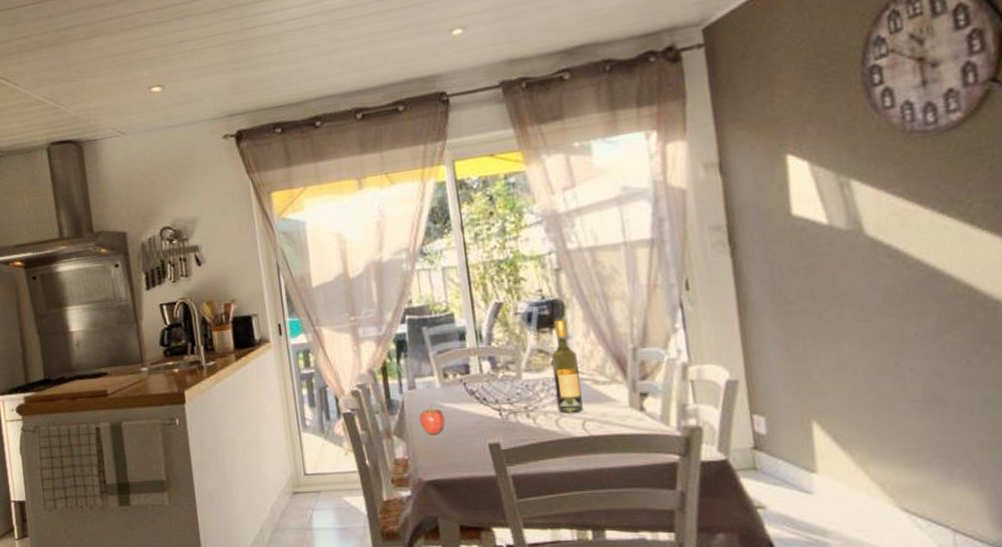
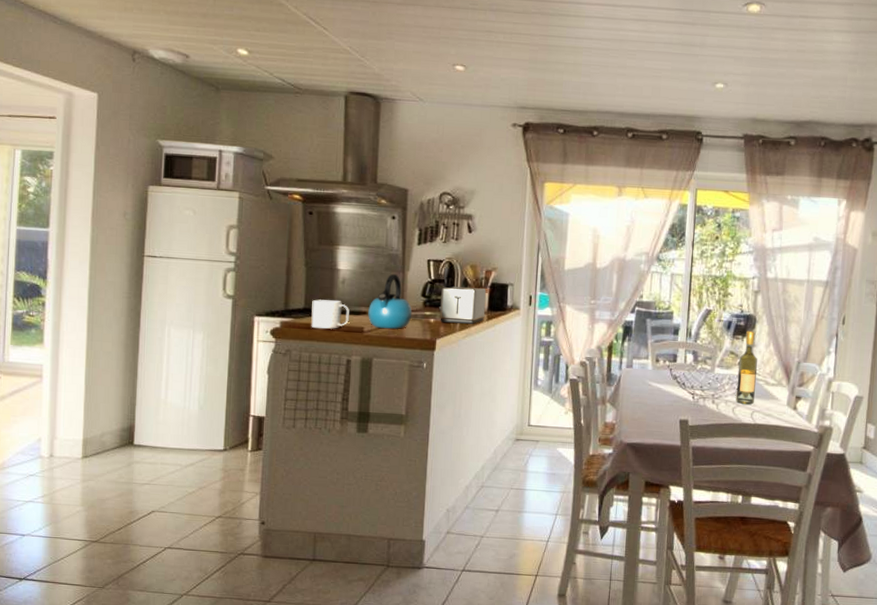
mug: none [51,365,91,399] -> present [311,299,350,329]
kettle: none [108,327,155,389] -> present [368,274,413,329]
toaster: none [180,324,233,372] -> present [439,286,487,324]
fruit: present [419,403,445,435] -> none [630,381,650,407]

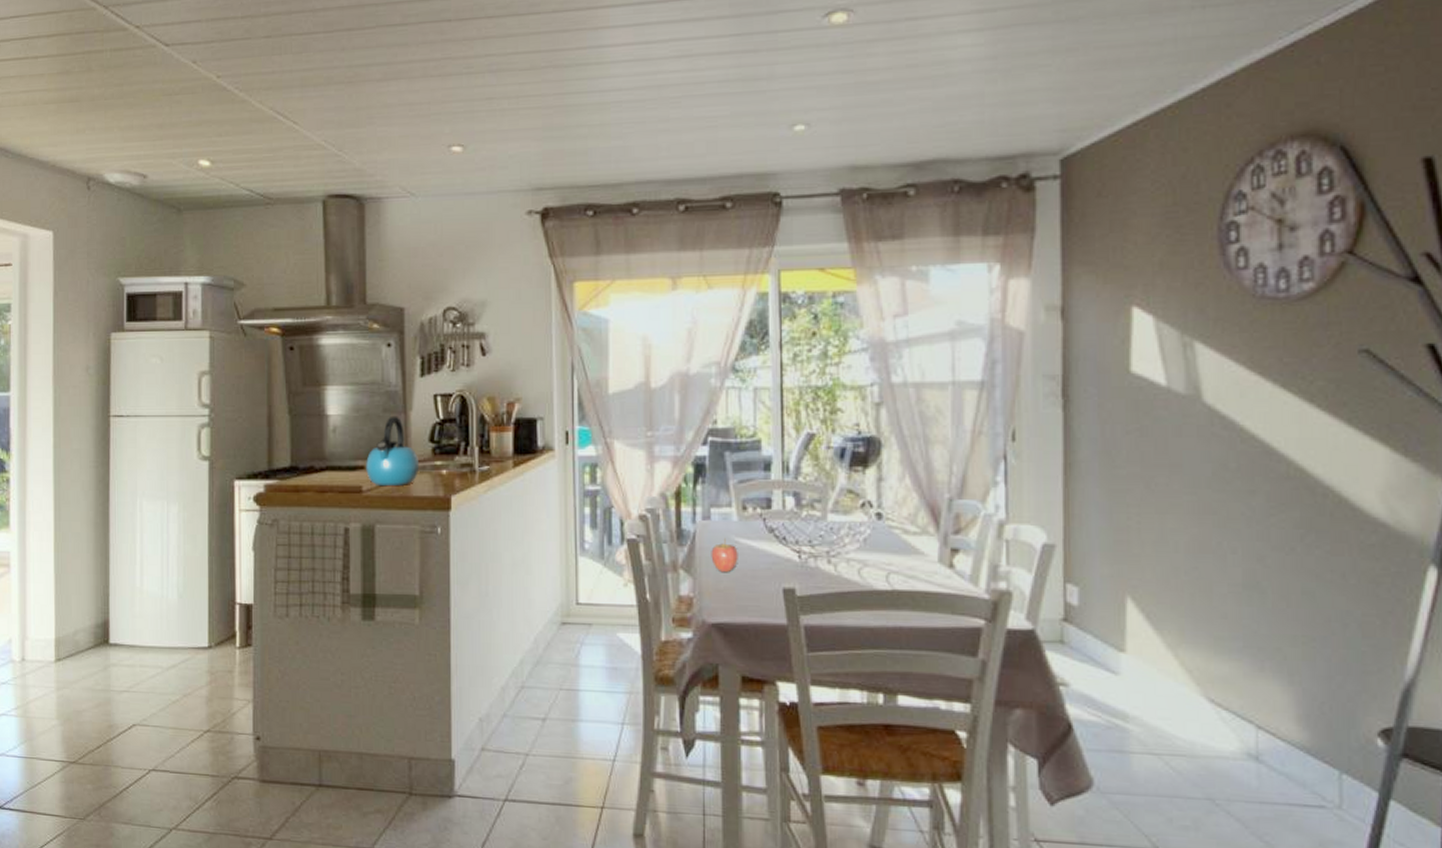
mug: present [311,299,350,329] -> none [299,454,344,491]
toaster: present [439,286,487,324] -> none [452,425,510,475]
fruit: none [630,381,650,407] -> present [711,537,738,573]
bottle: present [736,331,758,405] -> none [861,459,890,563]

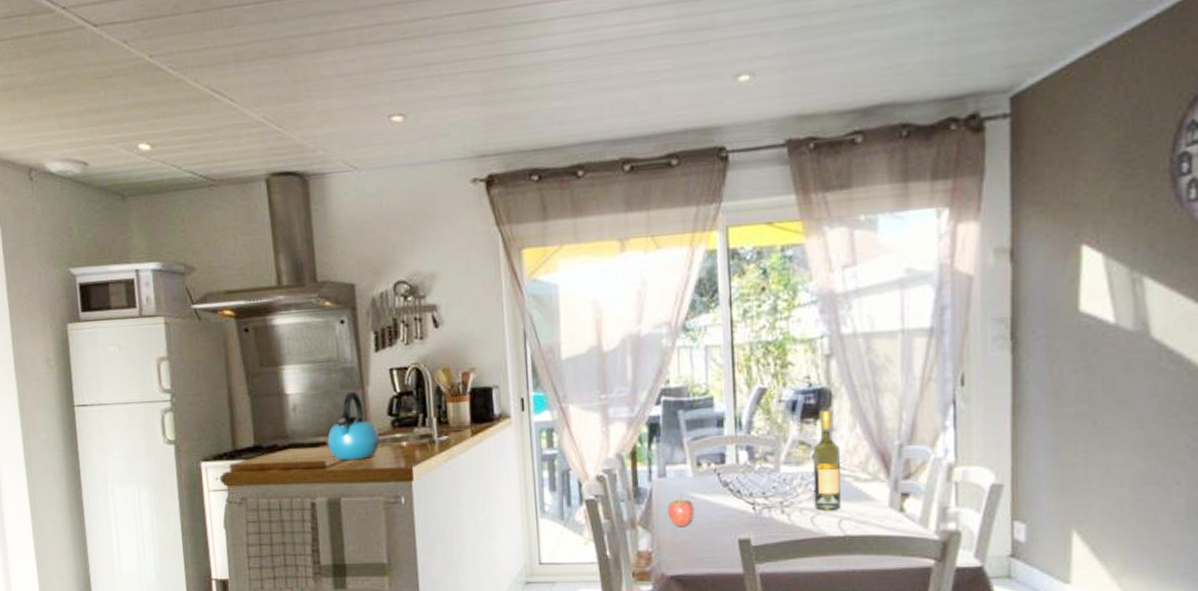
bottle: none [861,459,890,563] -> present [812,410,841,511]

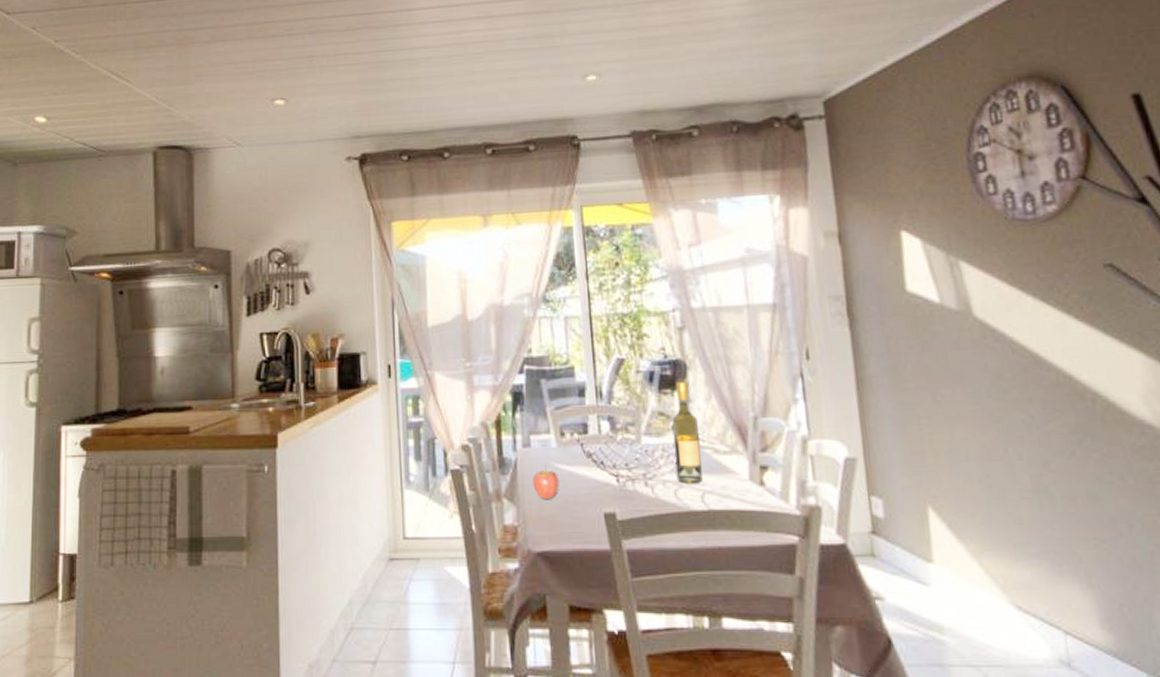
kettle: present [327,392,380,461] -> none [193,356,246,427]

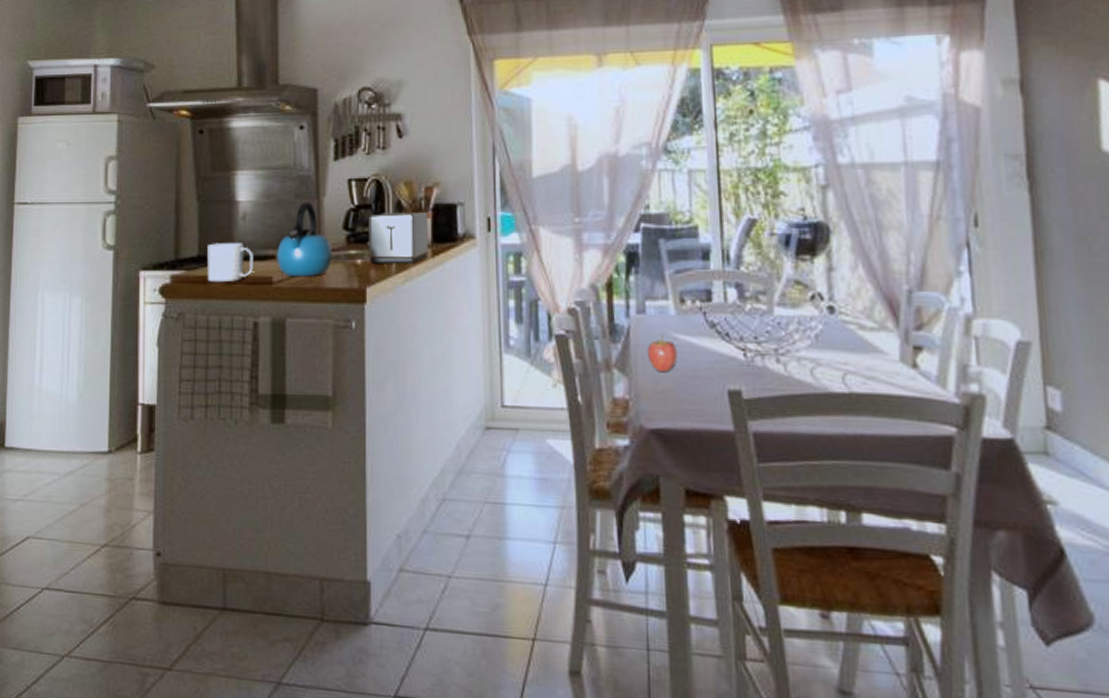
mug: none [127,396,171,434] -> present [207,243,253,283]
kettle: none [193,356,246,427] -> present [277,203,333,278]
toaster: none [278,361,335,411] -> present [367,211,429,264]
bottle: present [671,381,703,484] -> none [810,247,844,362]

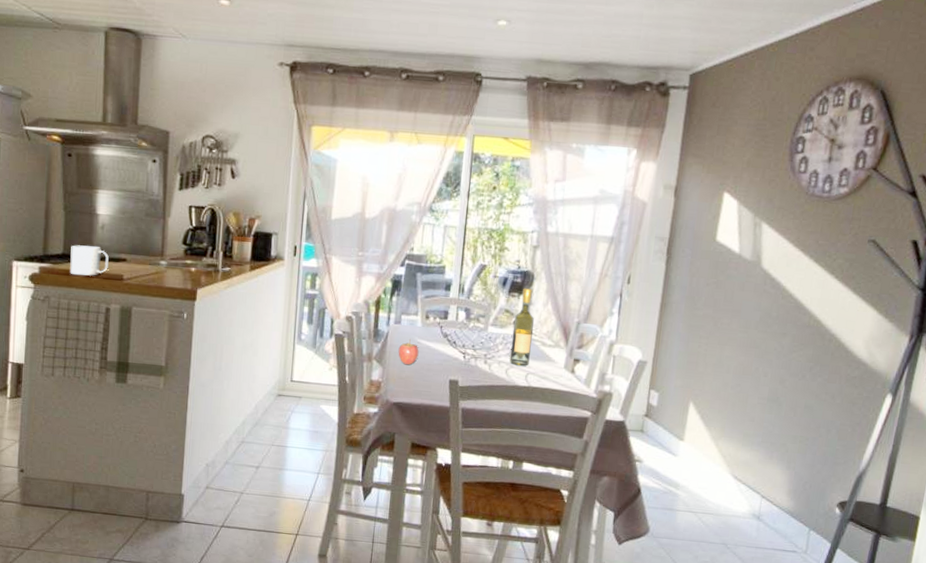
kettle: present [277,203,333,278] -> none [127,221,173,278]
toaster: present [367,211,429,264] -> none [200,234,250,274]
bottle: none [810,247,844,362] -> present [509,288,535,366]

